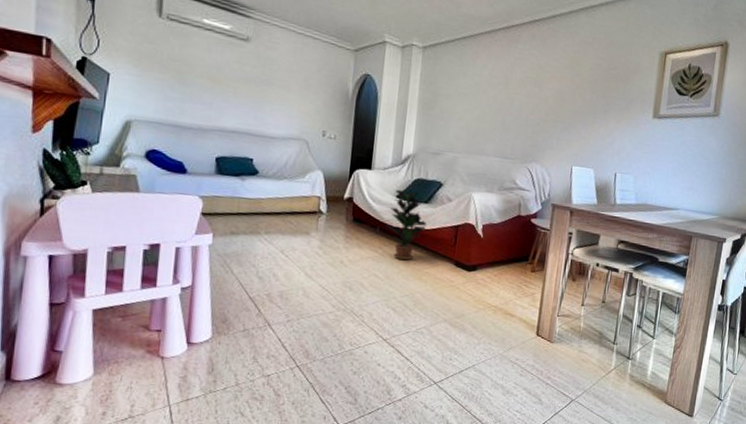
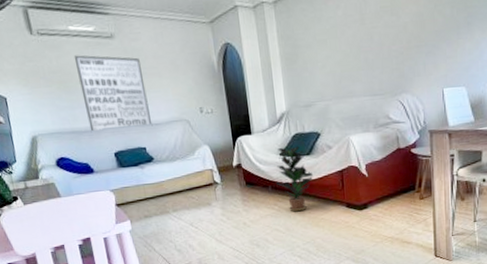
wall art: none [195,49,271,139] -> present [74,55,153,133]

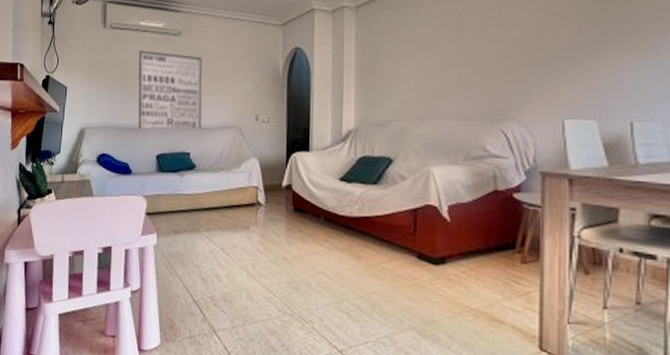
potted plant: present [275,146,313,212] -> none [329,170,377,254]

